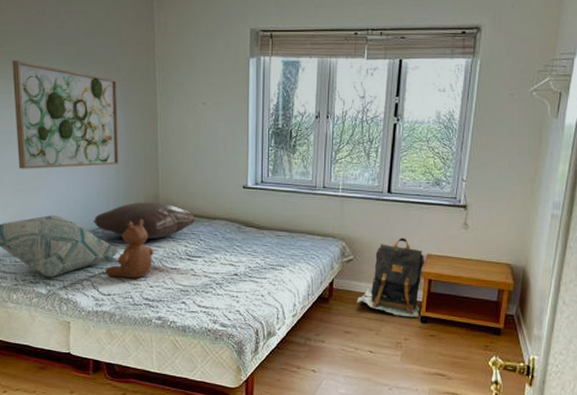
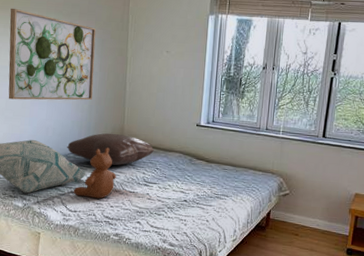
backpack: present [356,237,425,317] -> none [290,177,353,249]

